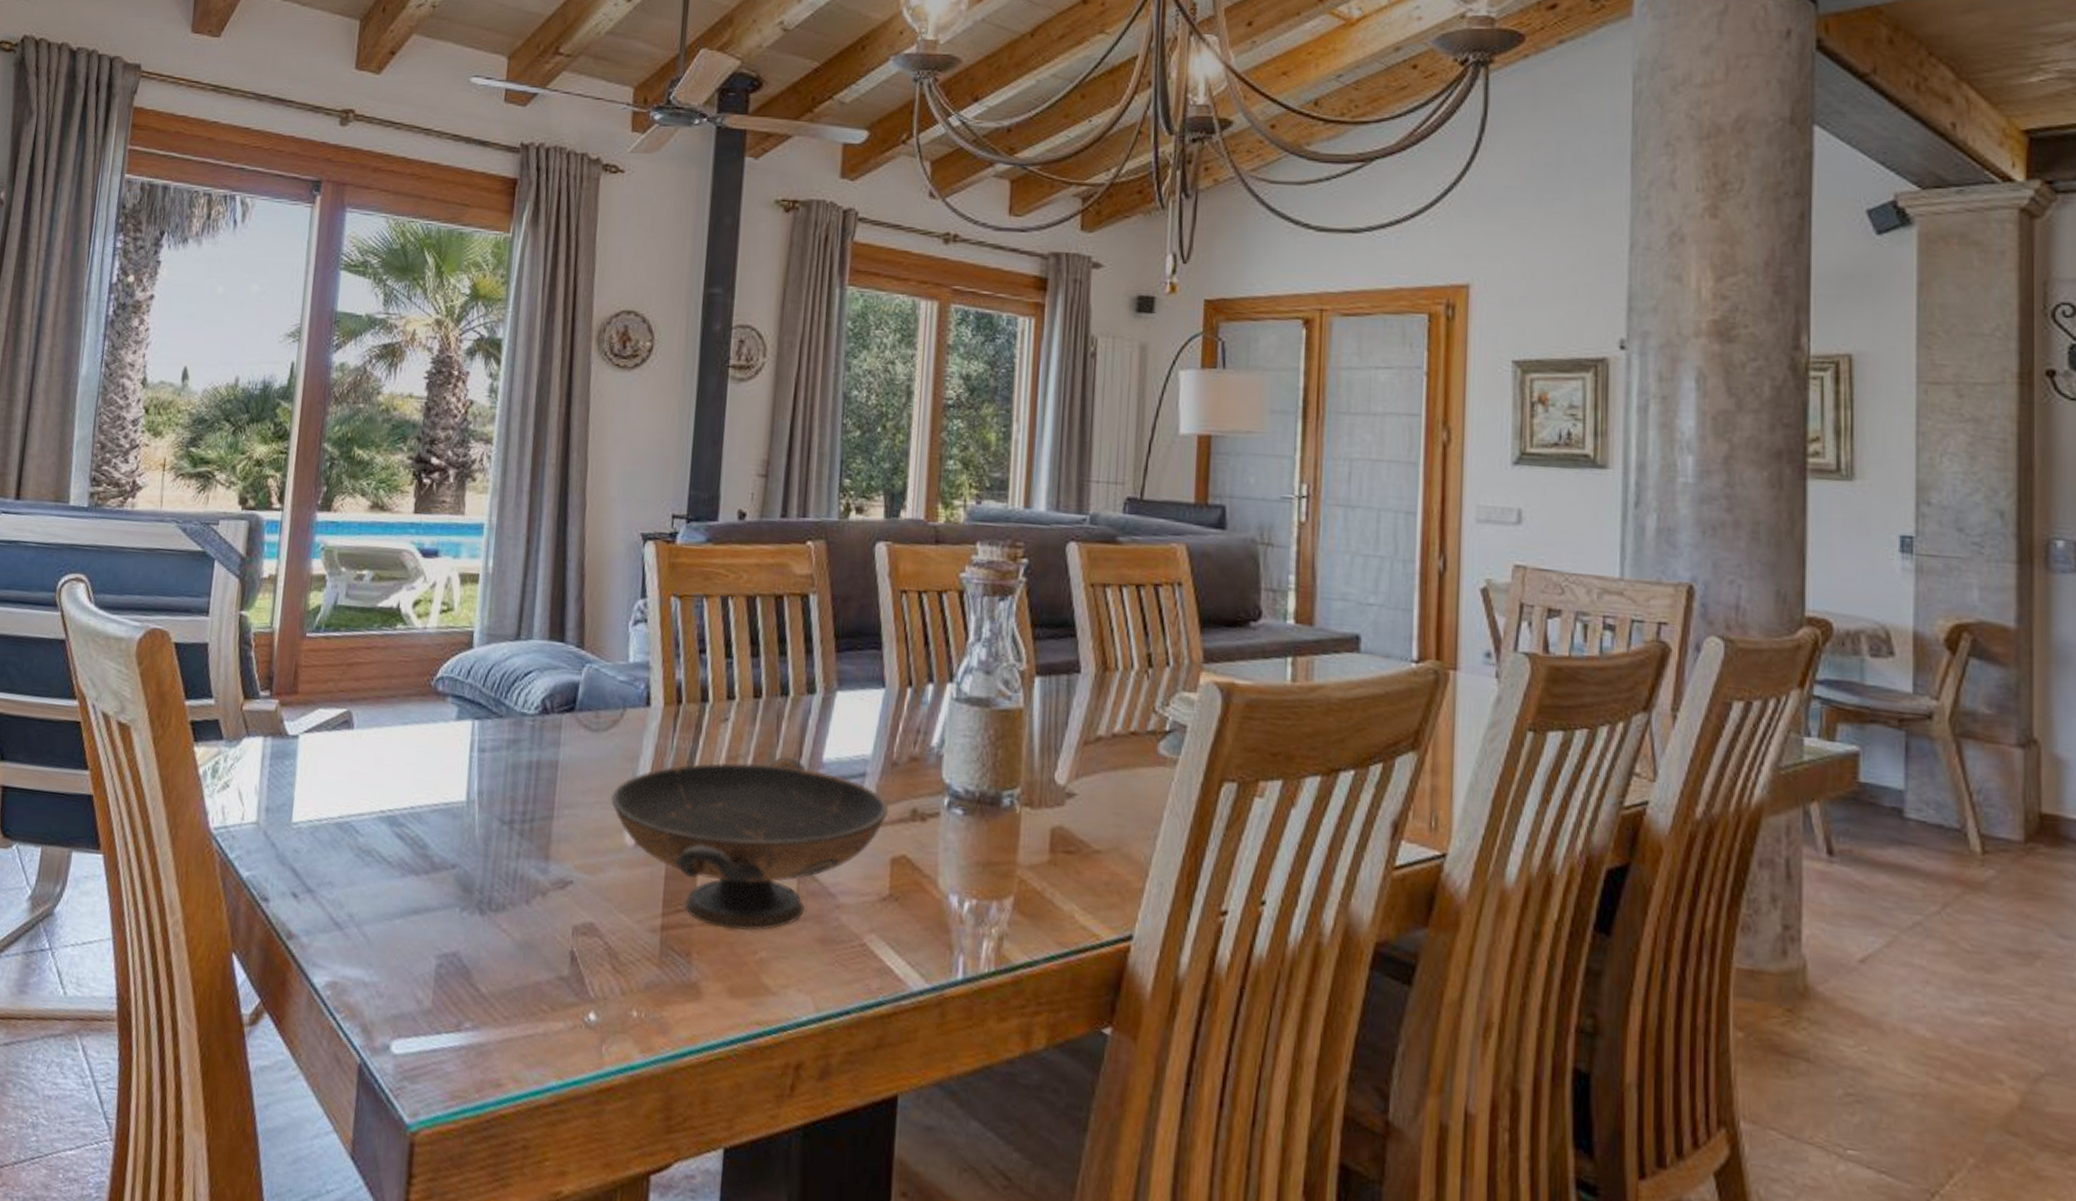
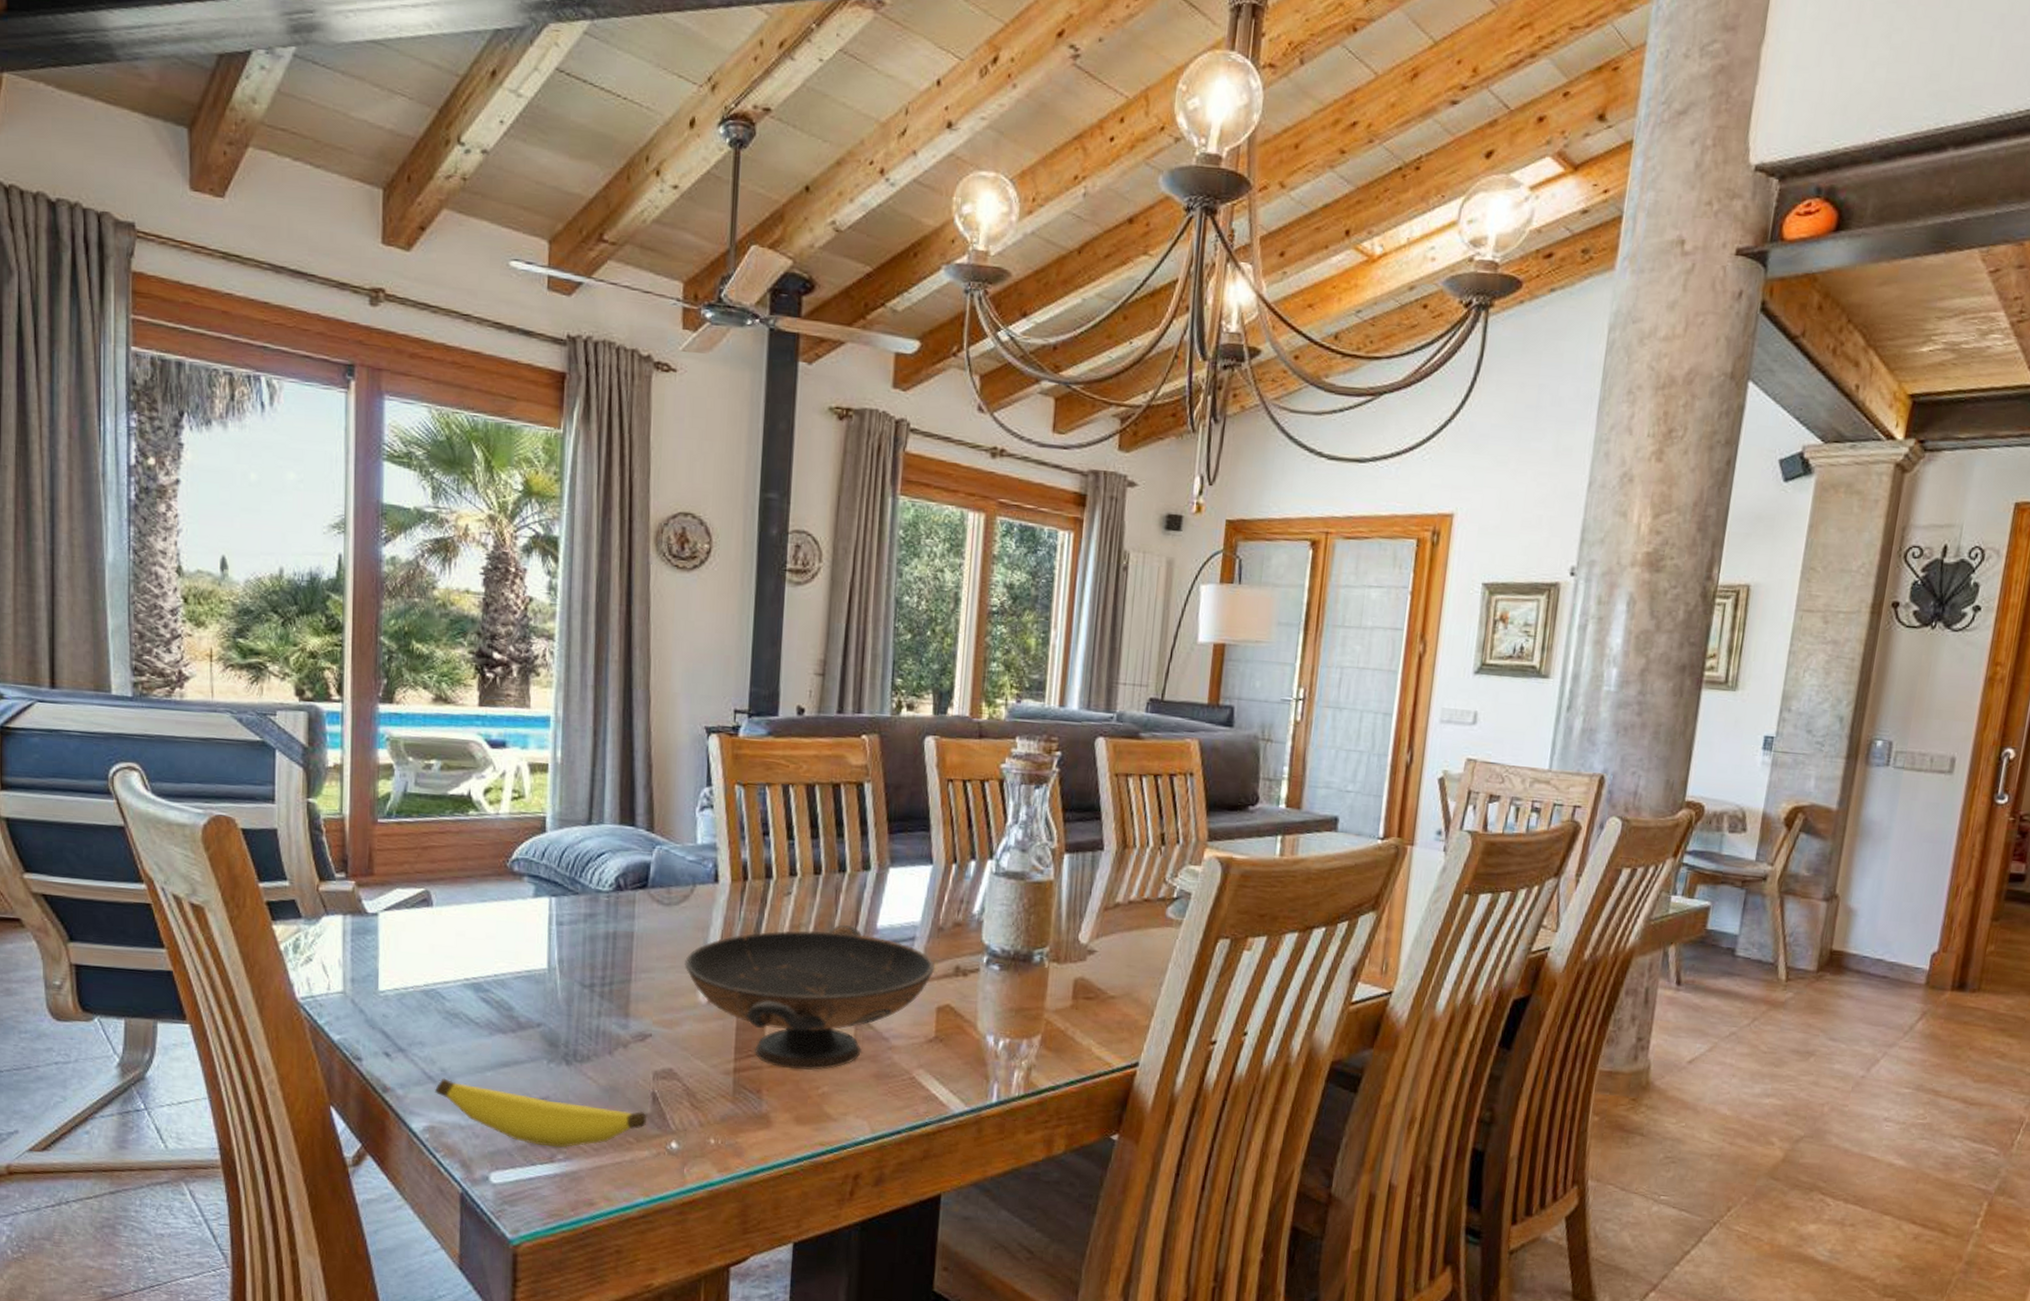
banana: none [340,925,563,1015] -> present [435,1078,646,1148]

